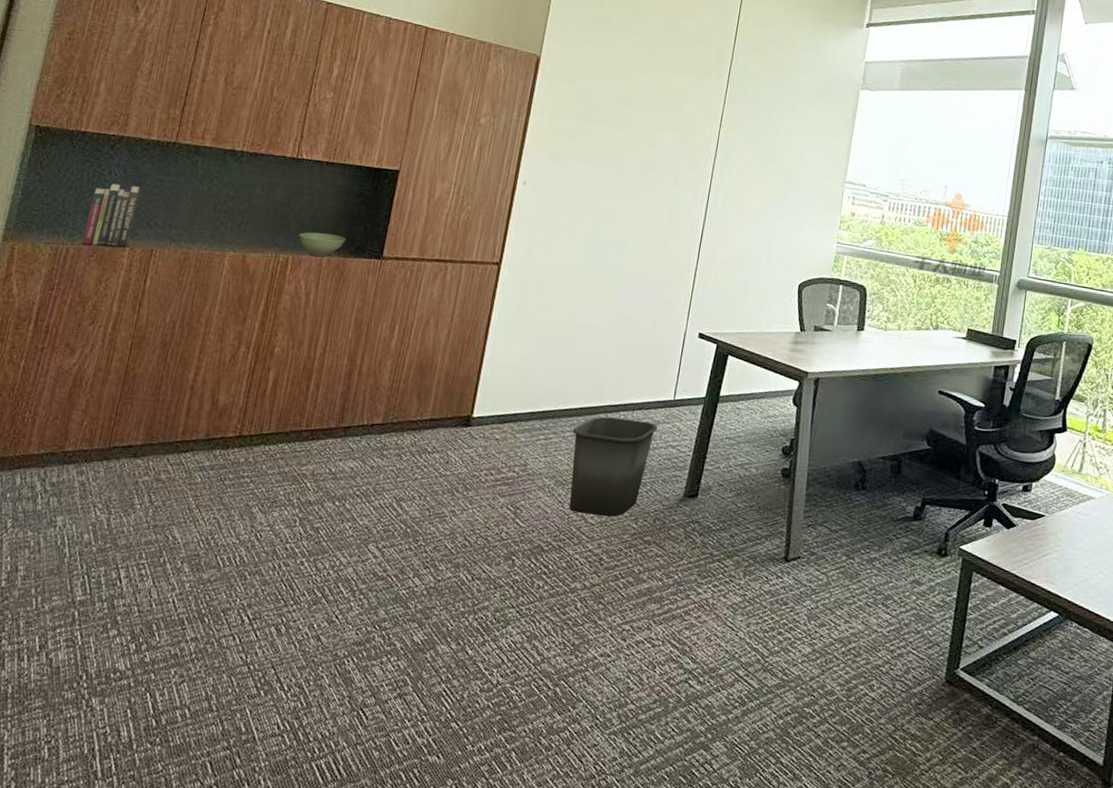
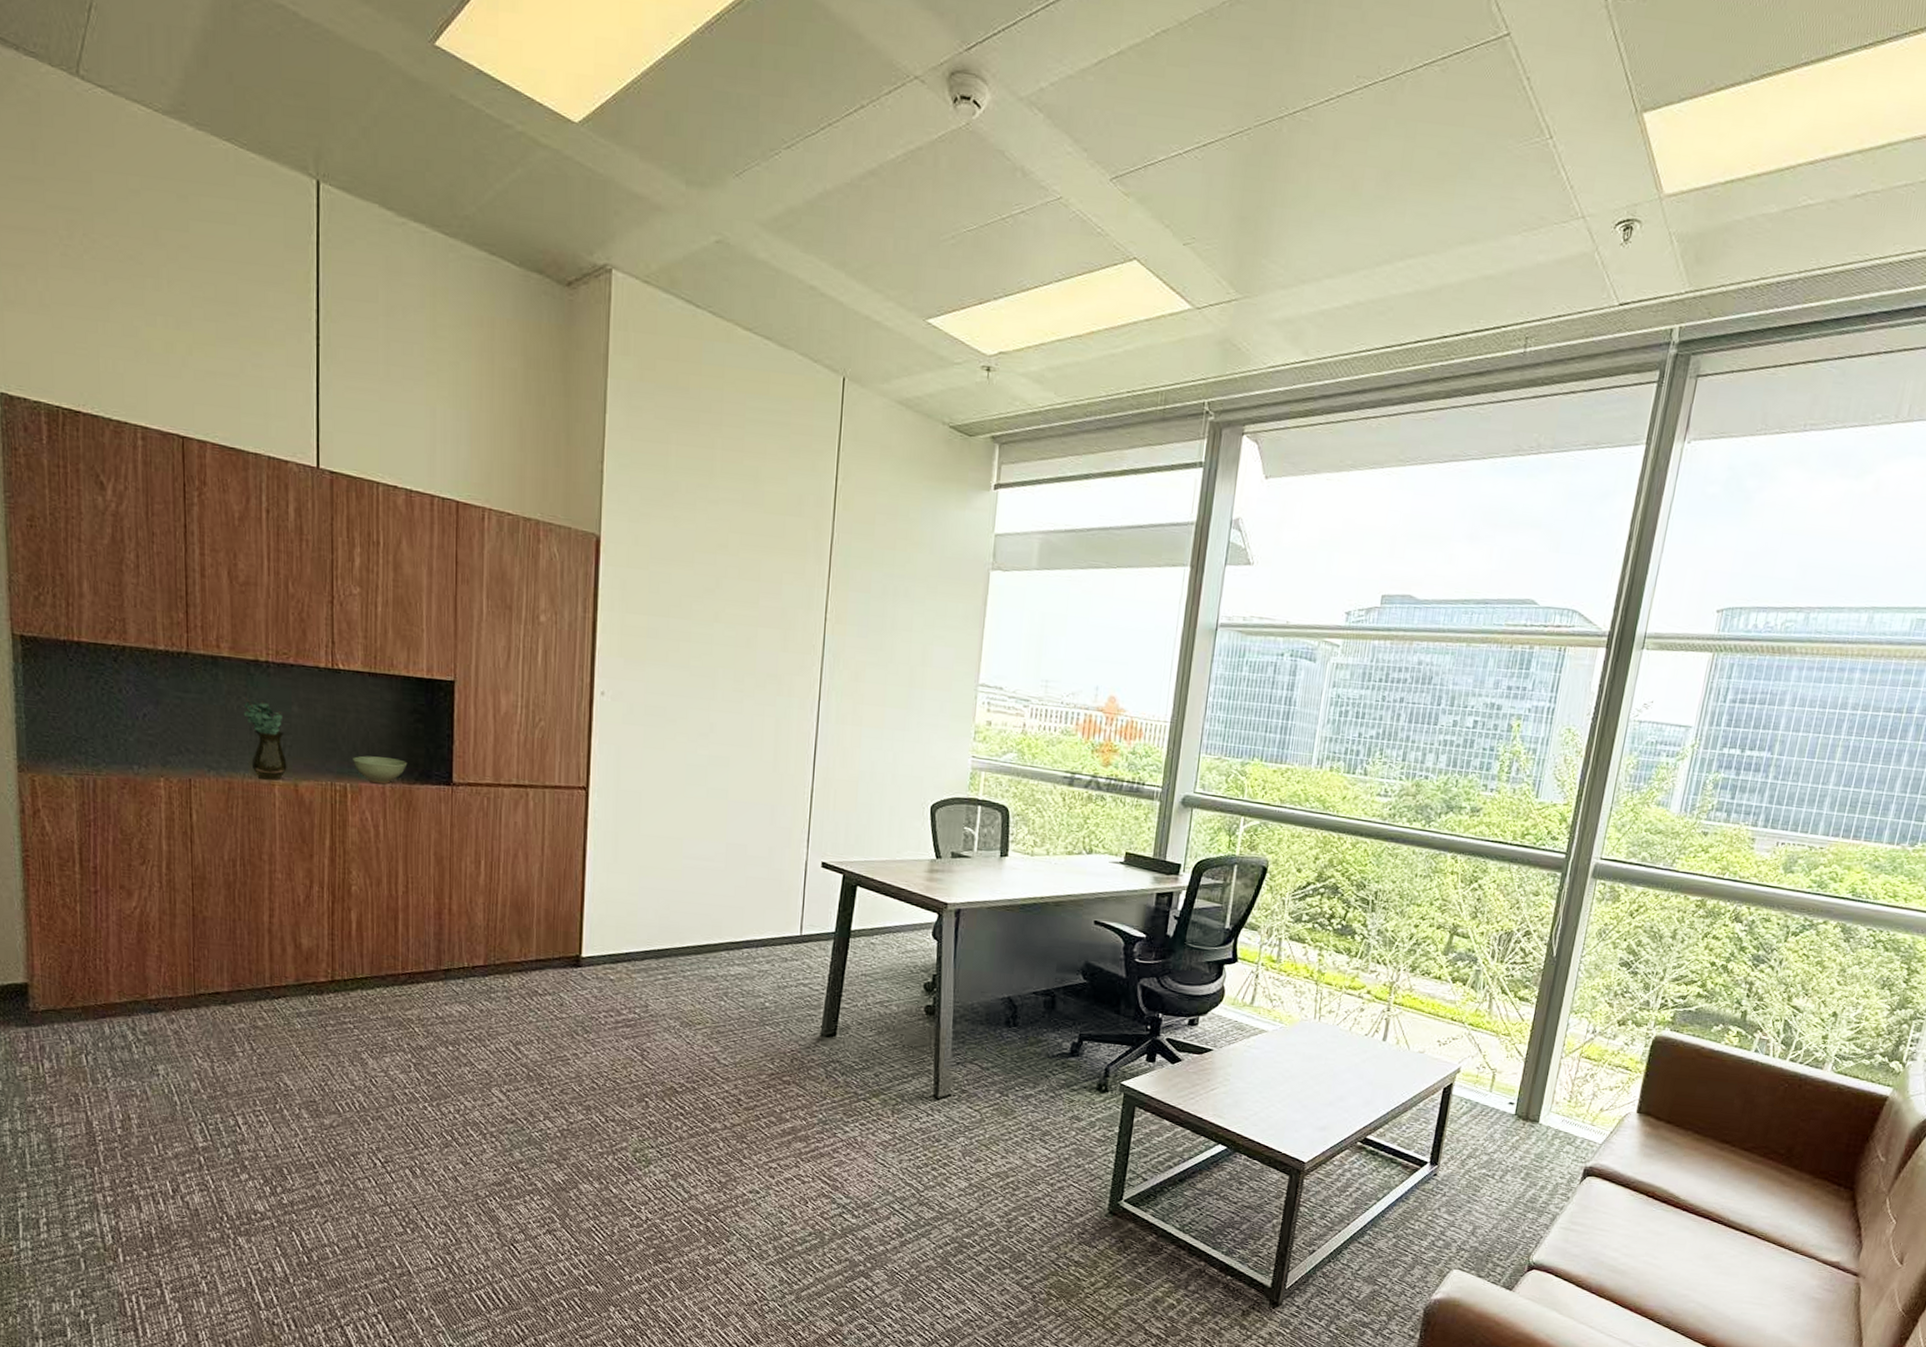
books: present [81,183,140,249] -> none [107,703,161,779]
vase: none [209,180,245,252] -> present [243,697,287,781]
waste bin: present [569,416,658,517] -> none [694,954,786,1057]

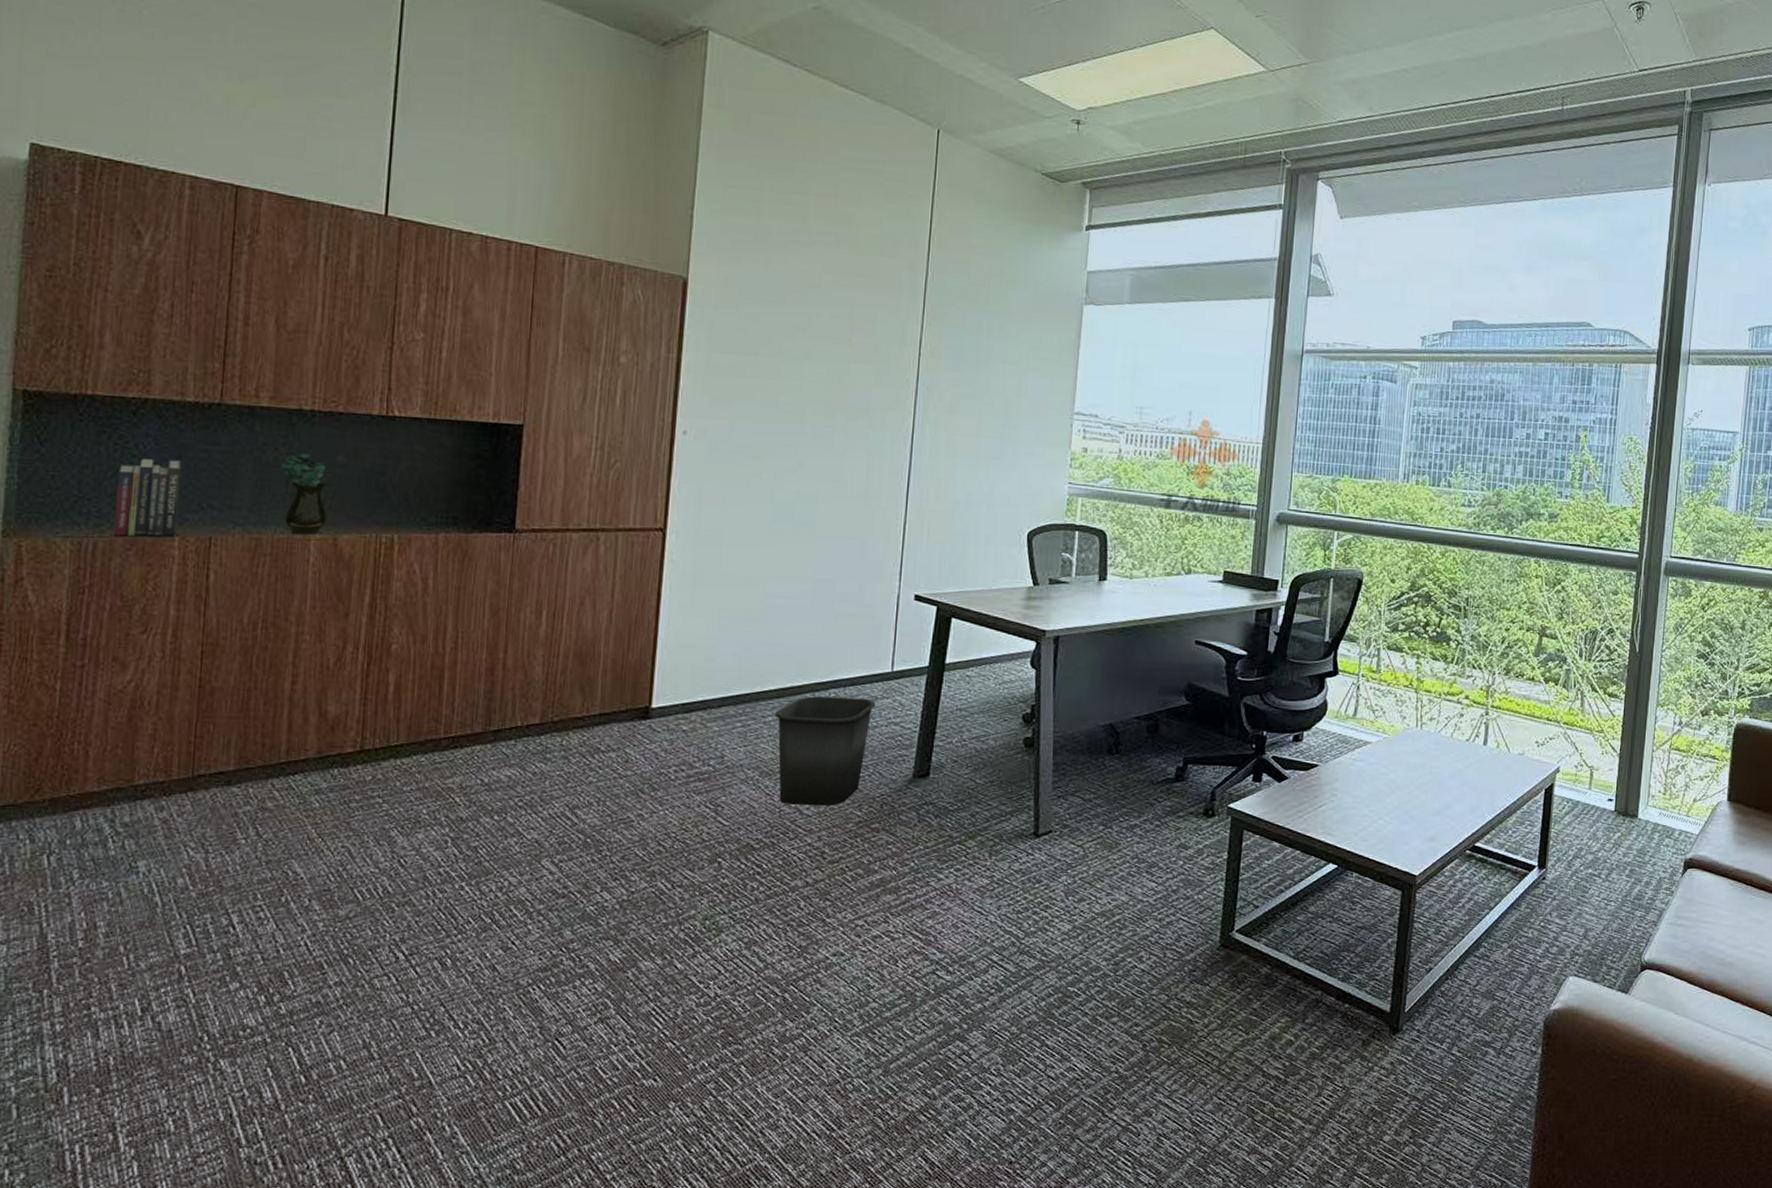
books: none [107,703,161,779] -> present [113,458,181,539]
bowl: present [352,755,408,785] -> none [402,505,466,534]
waste bin: none [694,954,786,1057] -> present [775,696,876,805]

